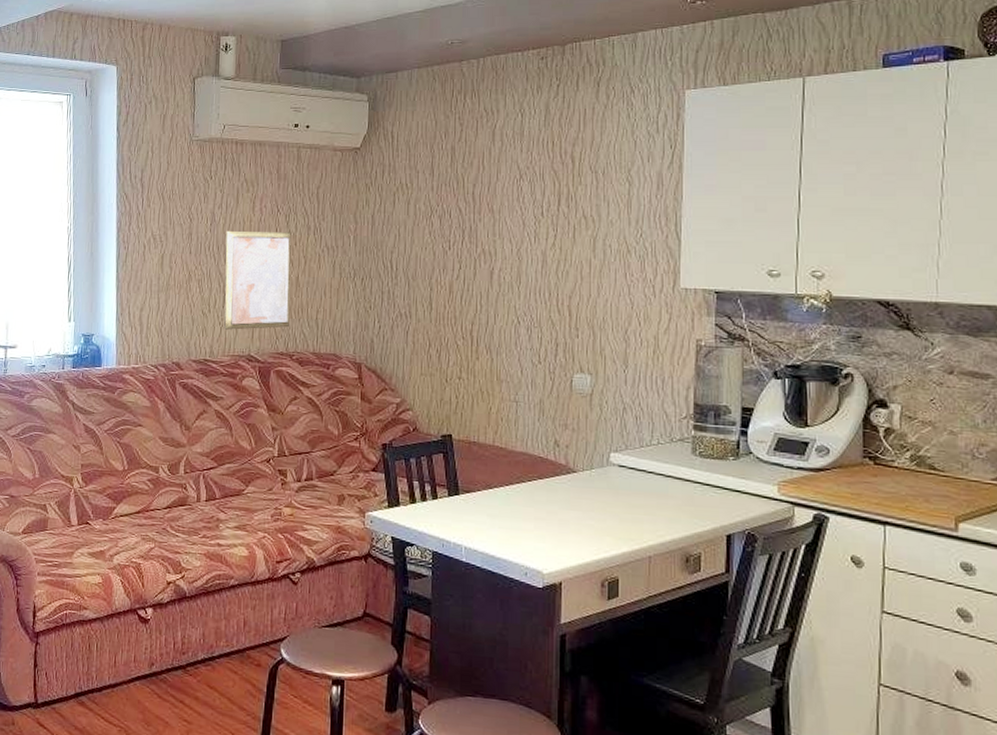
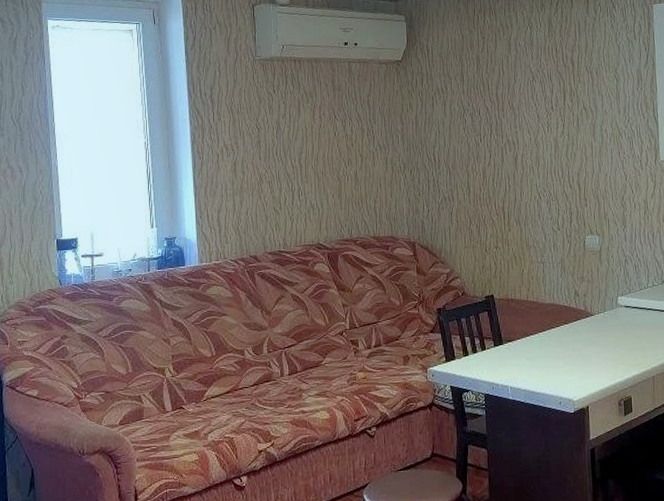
wall art: present [224,230,292,330] -> none [291,135,352,223]

